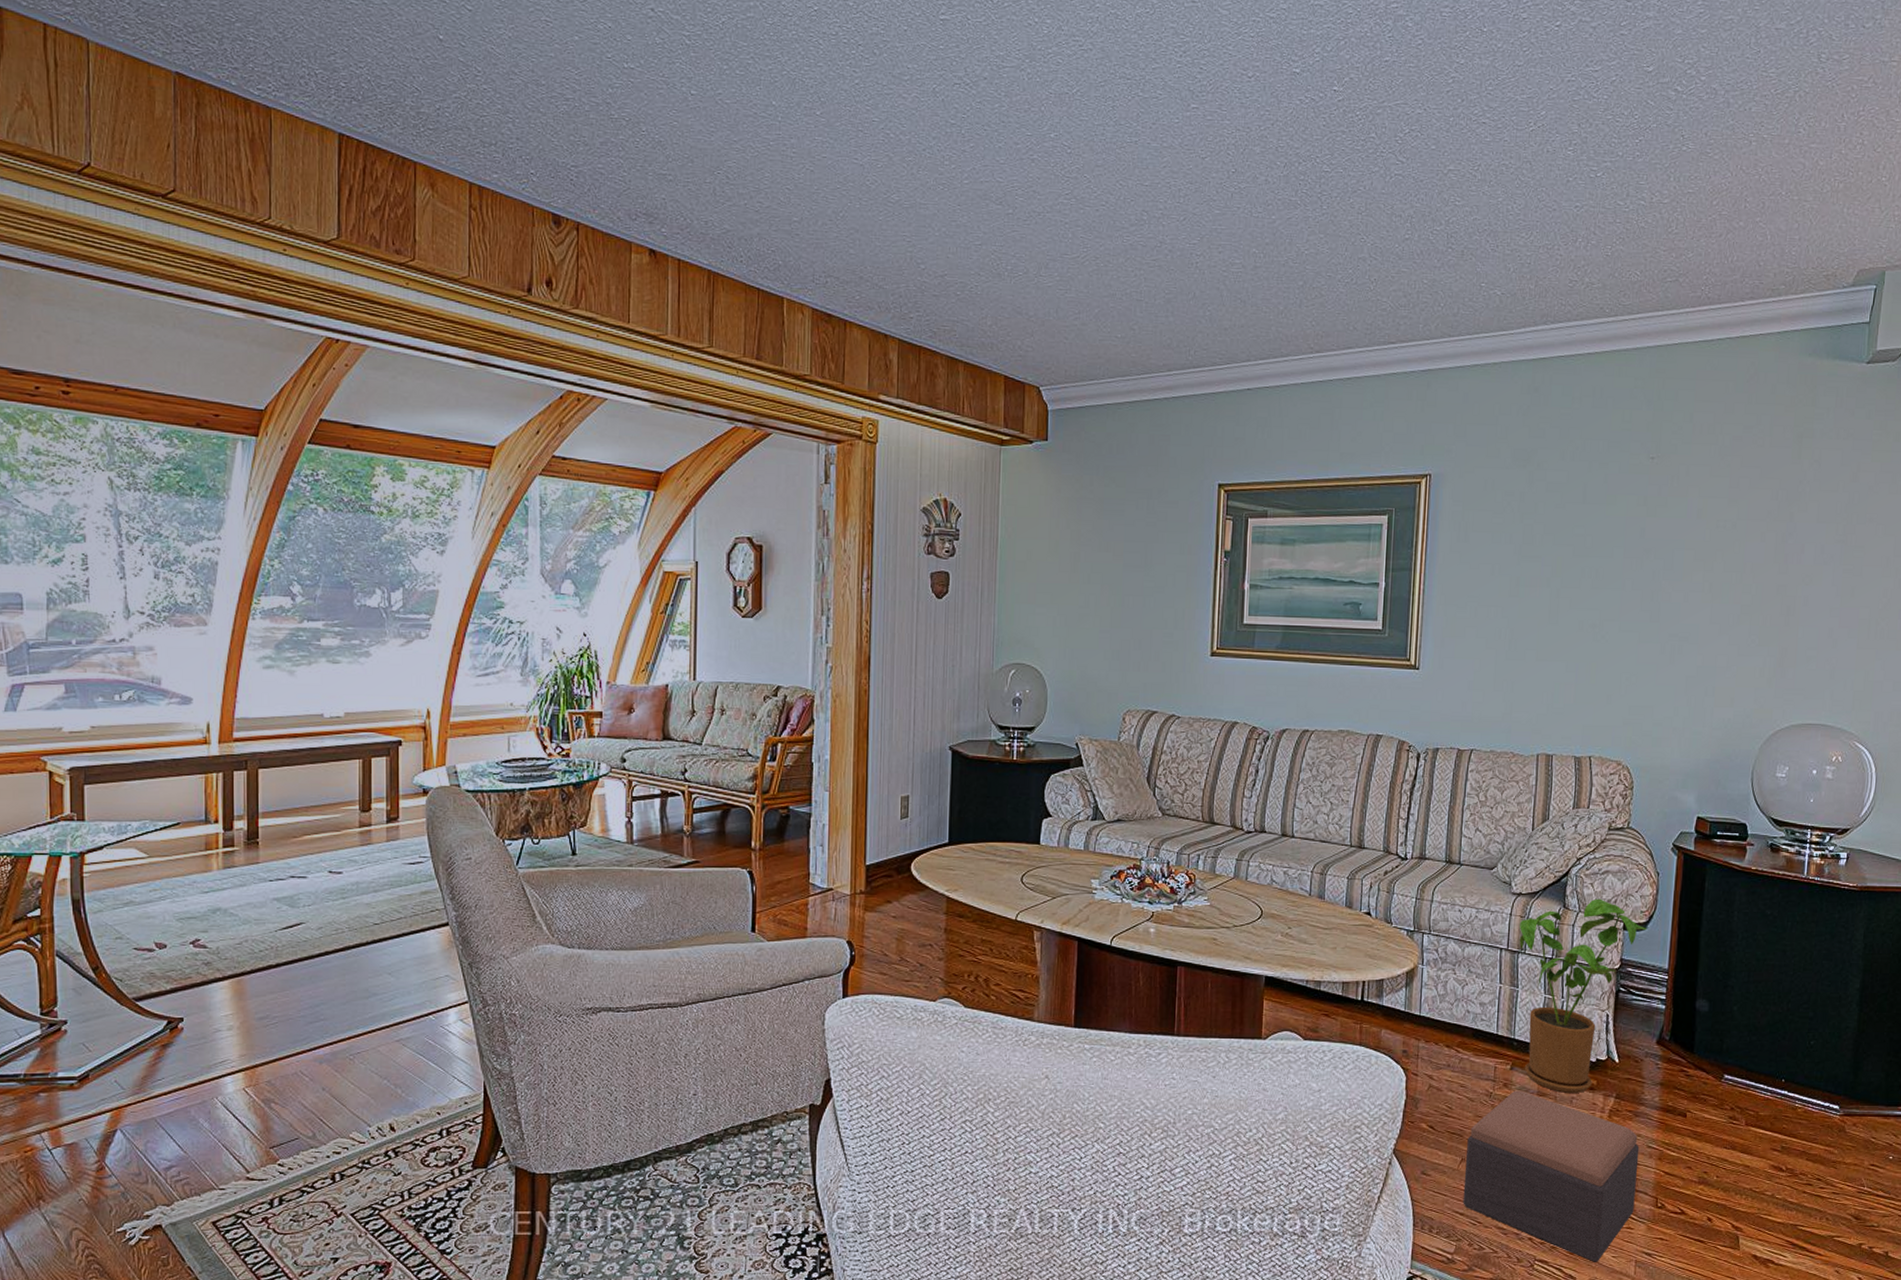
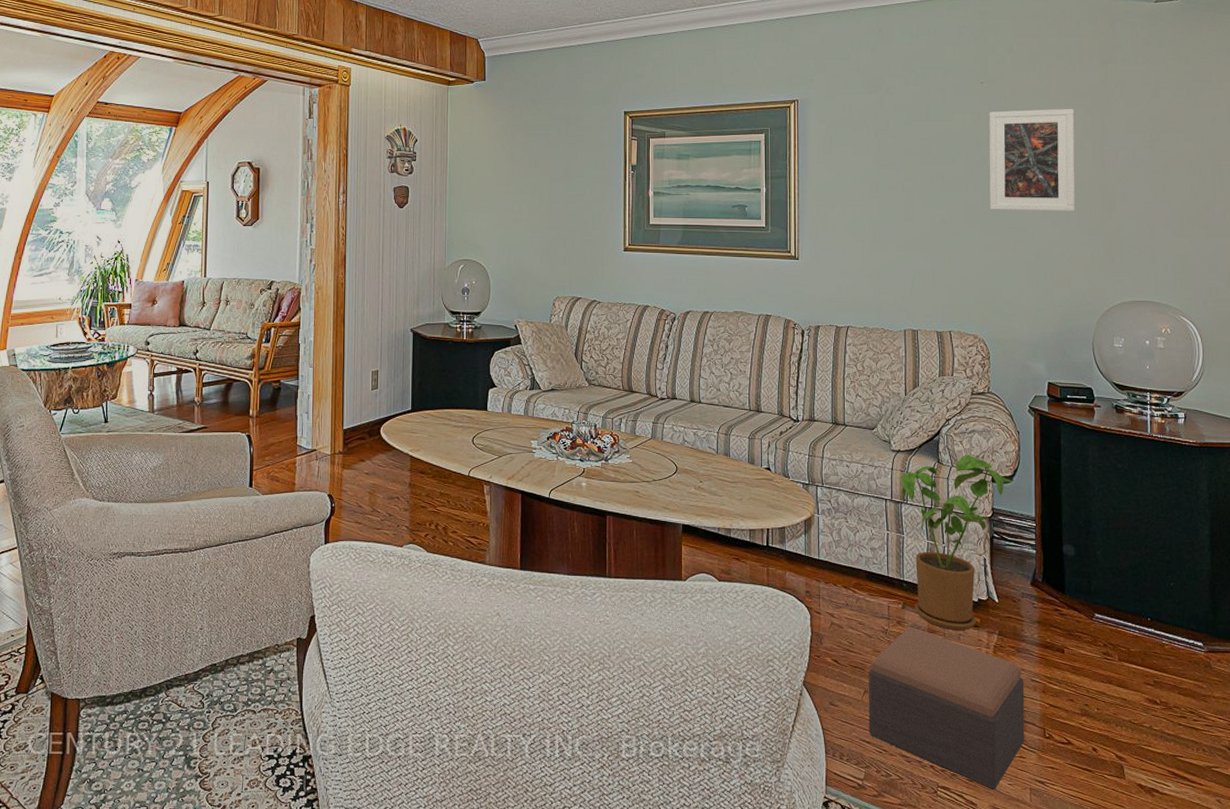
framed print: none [1649,492,1759,618] -> present [989,108,1075,212]

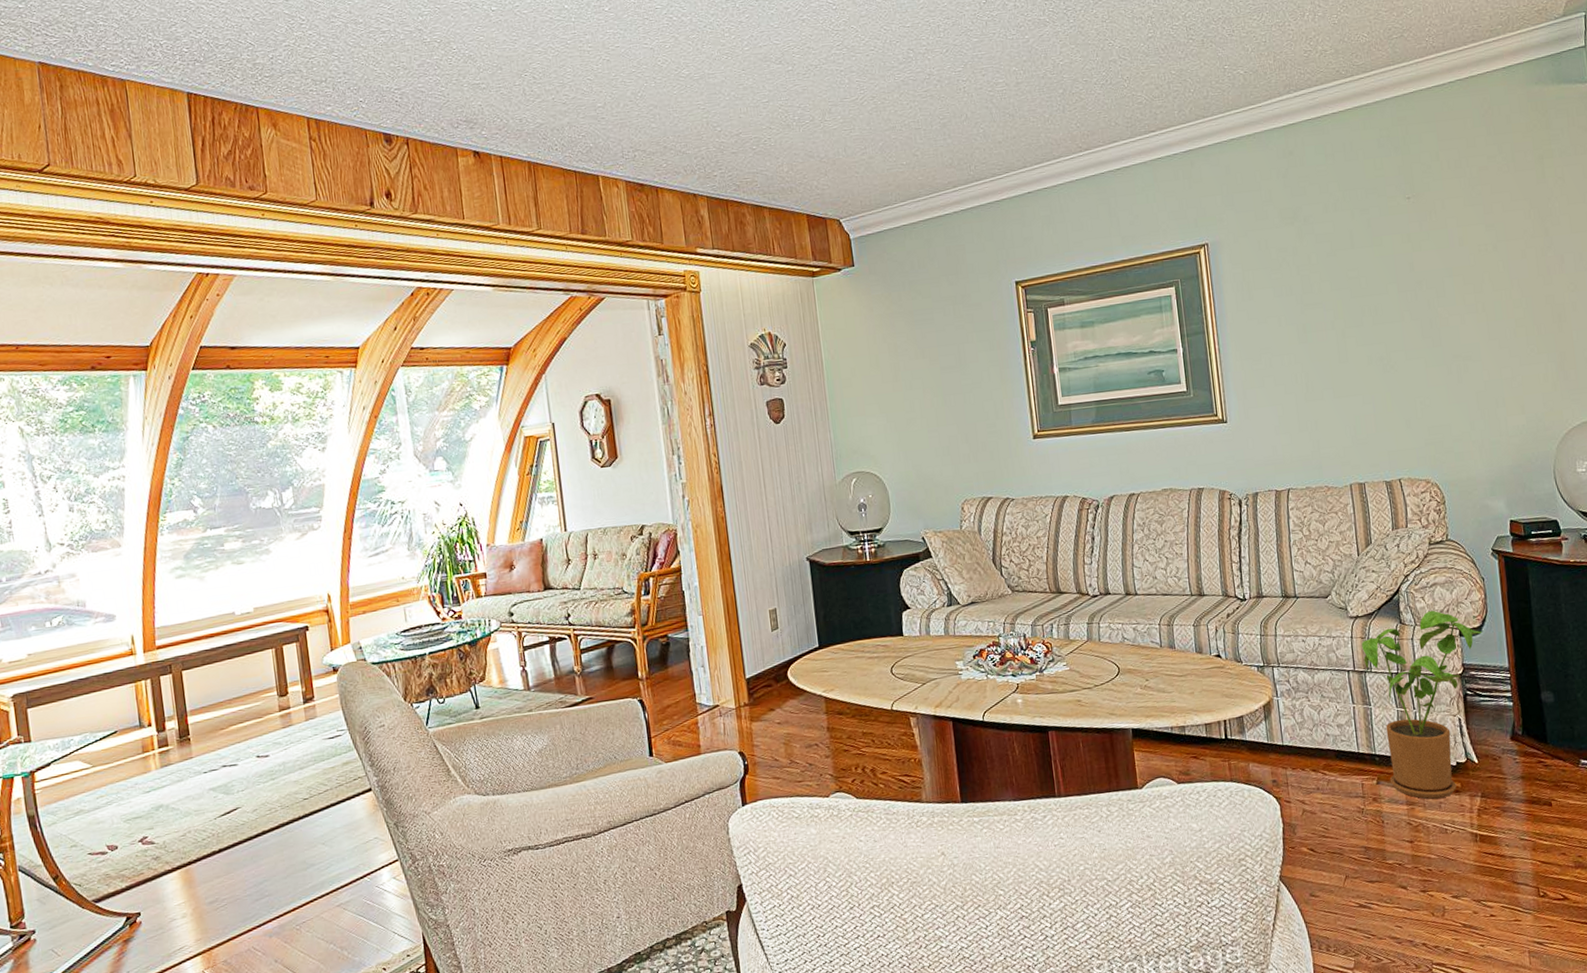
footstool: present [868,627,1025,789] -> none [1348,802,1519,958]
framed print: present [989,108,1075,212] -> none [1419,214,1523,339]

